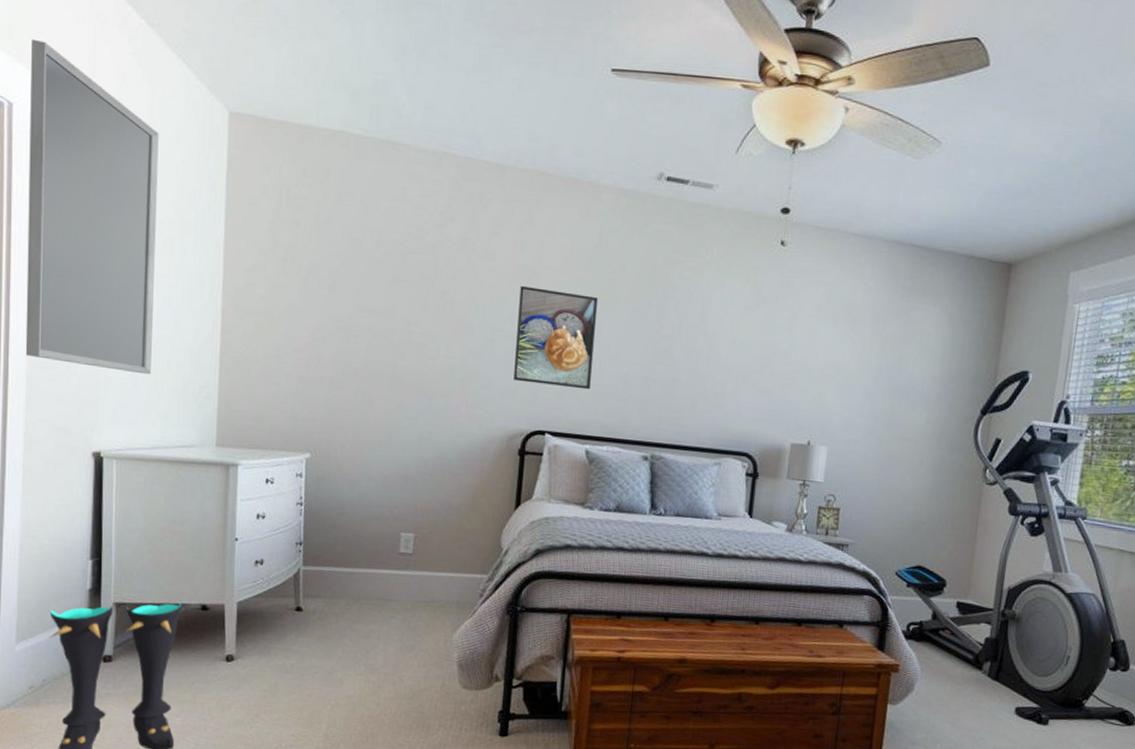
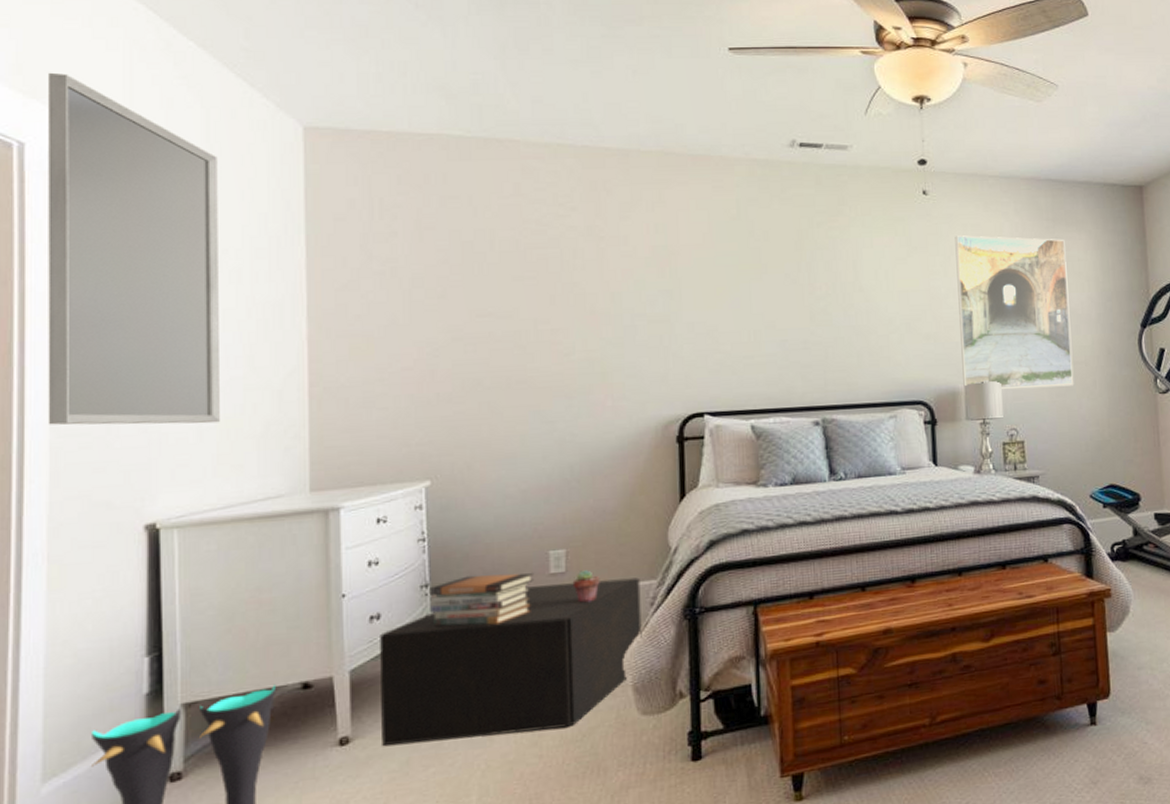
nightstand: none [258,560,473,685] -> present [380,577,642,746]
book stack: none [302,541,387,588] -> present [430,573,535,627]
potted succulent: none [417,555,440,584] -> present [572,570,600,603]
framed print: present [514,285,599,390] -> none [658,266,749,366]
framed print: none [790,292,918,462] -> present [955,235,1074,389]

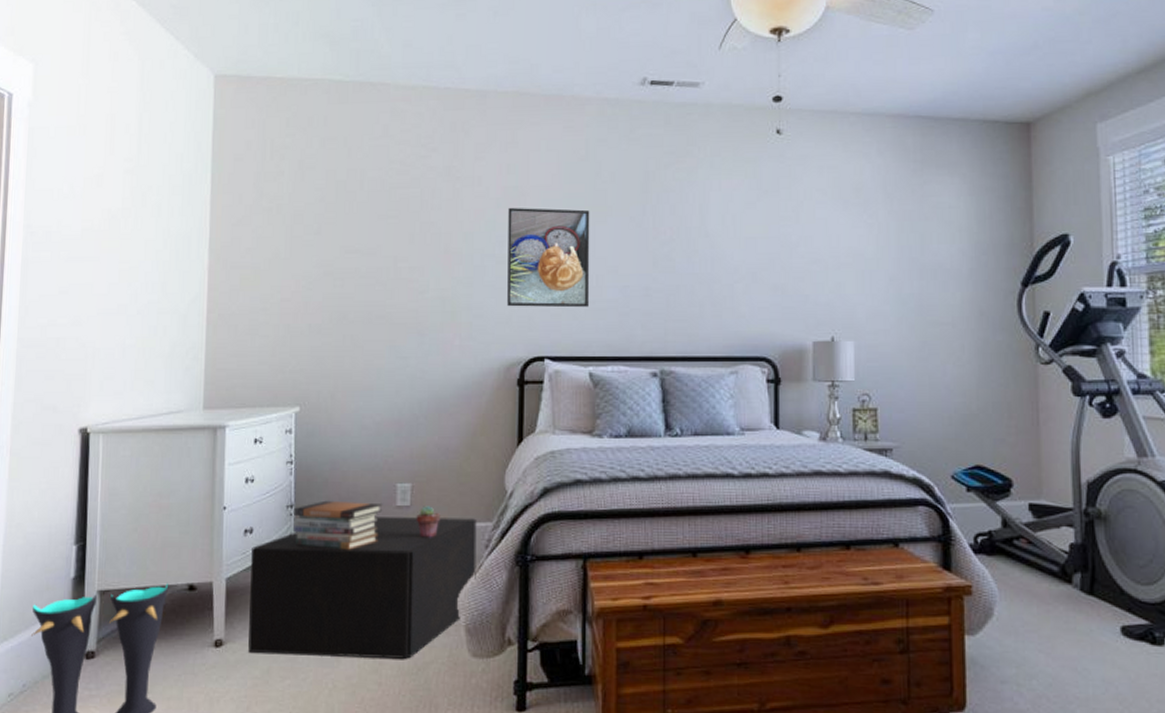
home mirror: present [48,72,220,425] -> none [16,32,148,342]
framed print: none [658,266,749,366] -> present [507,207,590,308]
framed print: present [955,235,1074,389] -> none [809,178,938,350]

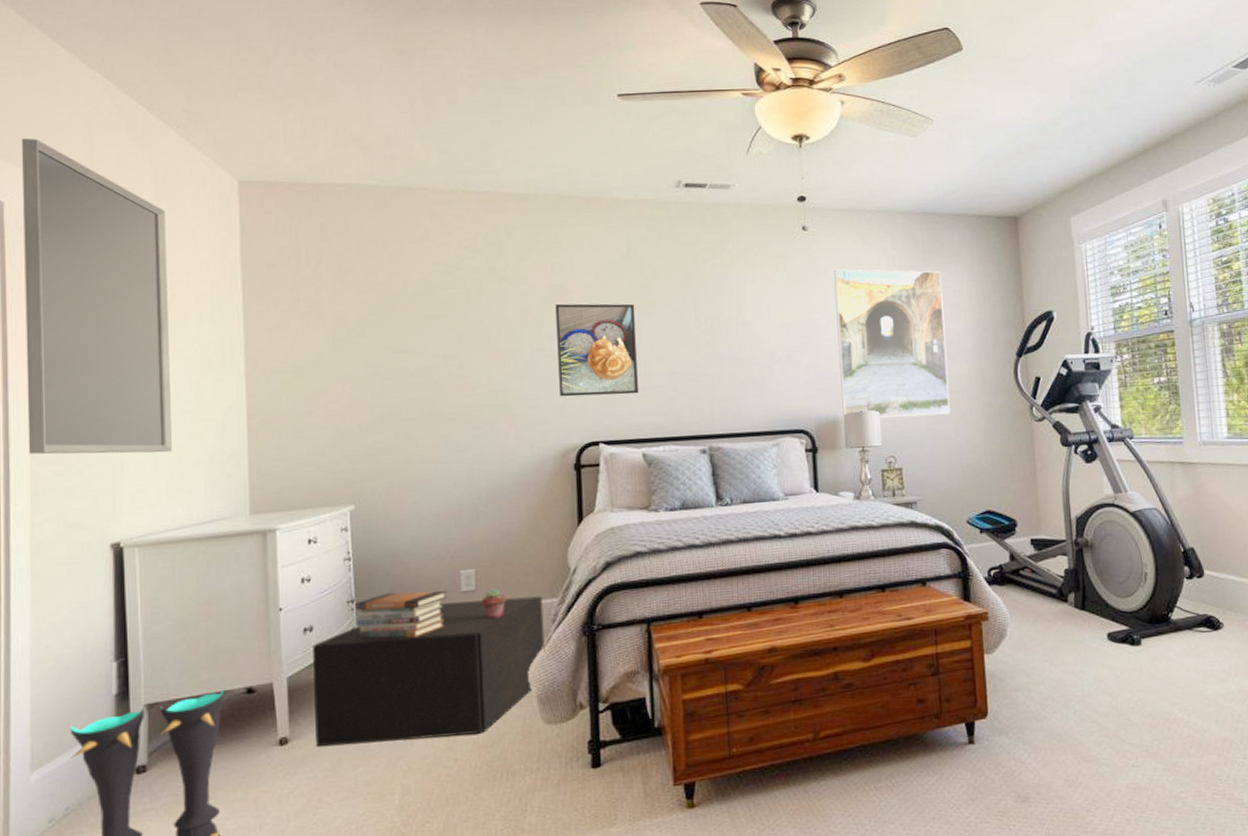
home mirror: none [16,32,148,342] -> present [22,138,172,455]
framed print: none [809,178,938,350] -> present [833,269,951,418]

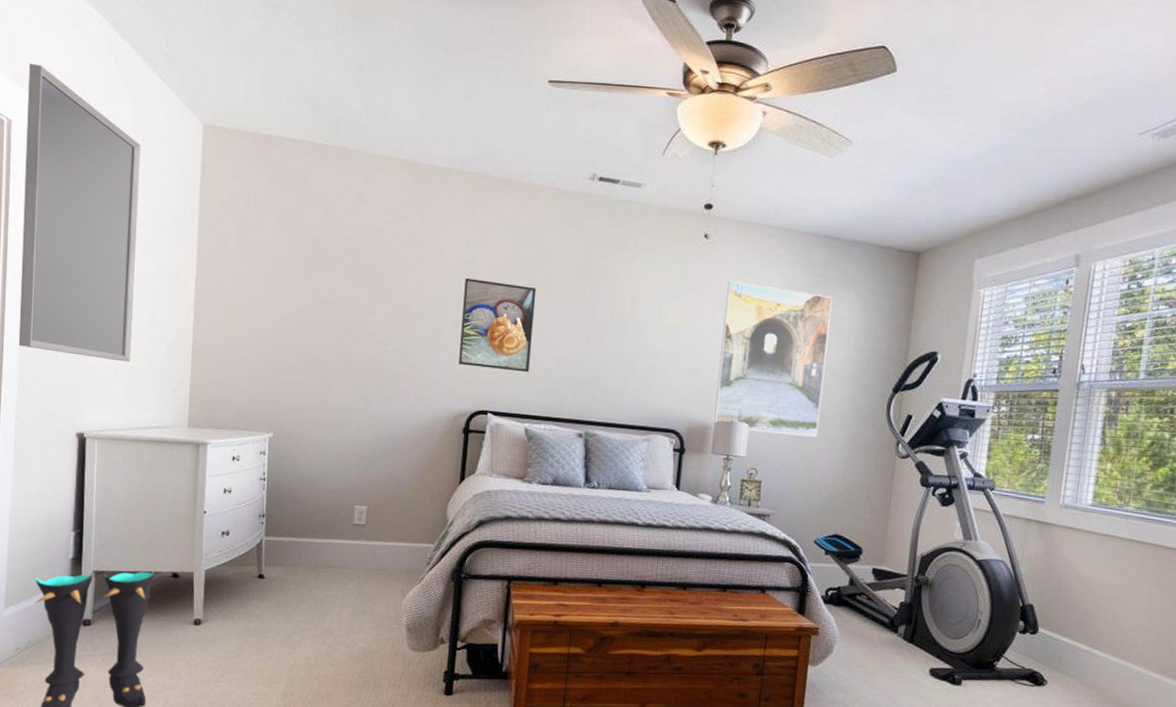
nightstand: present [313,596,545,747] -> none [223,531,421,647]
book stack: present [355,590,448,639] -> none [264,513,342,556]
potted succulent: present [481,588,507,619] -> none [369,526,391,553]

